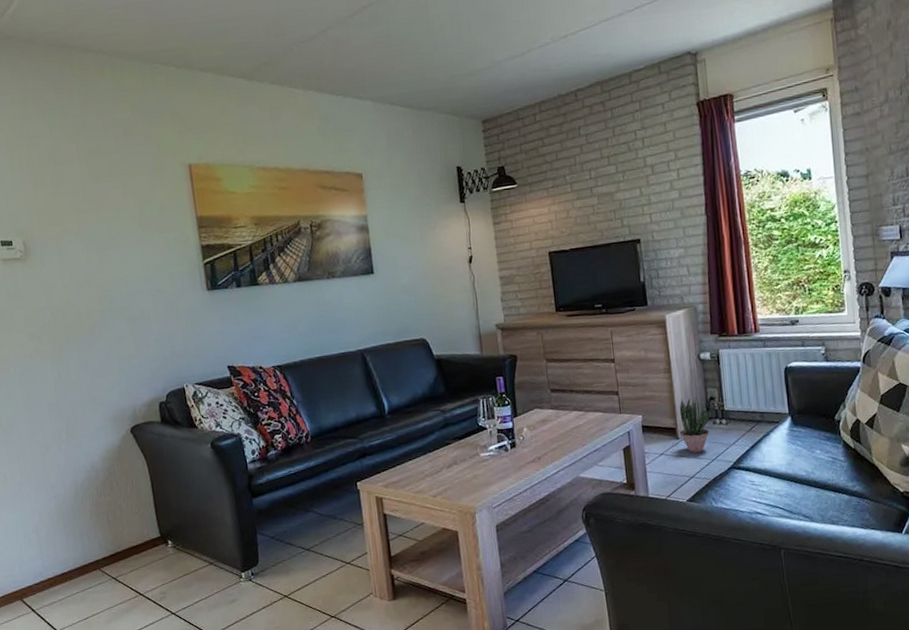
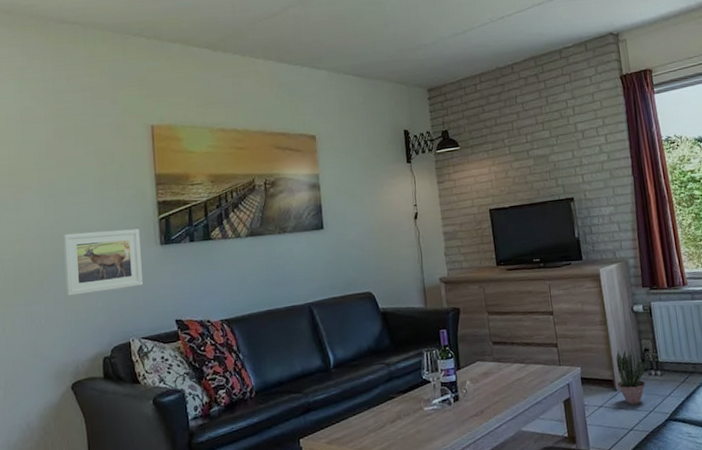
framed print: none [108,273,192,342] -> present [63,228,143,296]

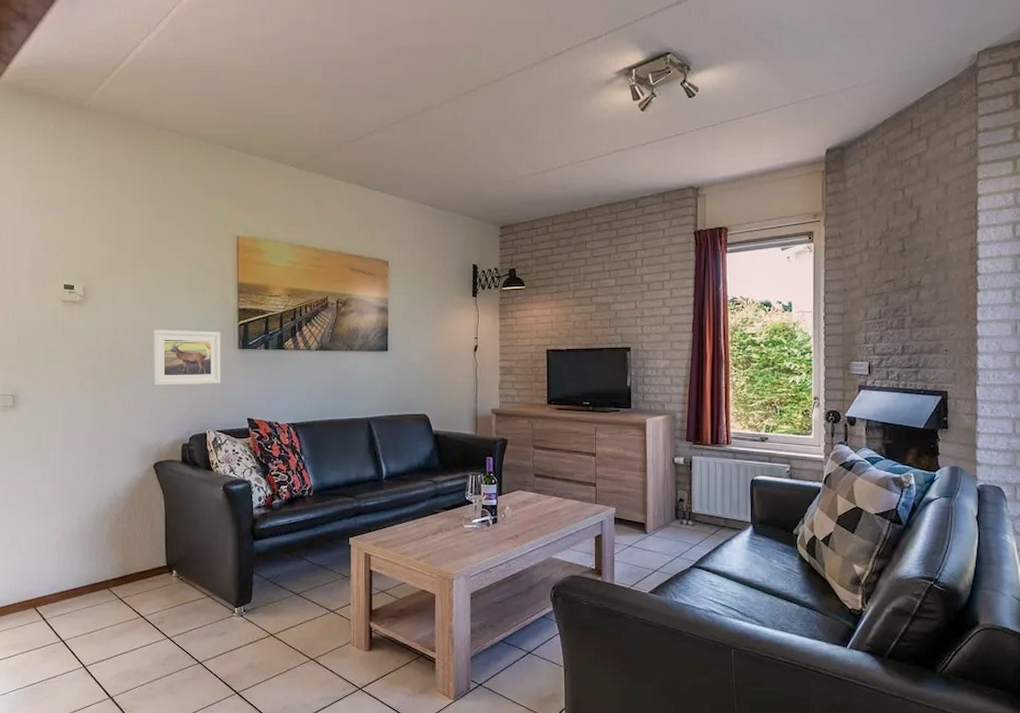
potted plant: present [616,348,647,406] -> none [648,496,681,549]

